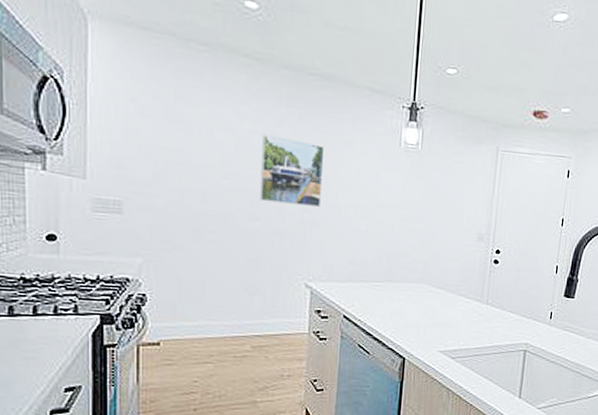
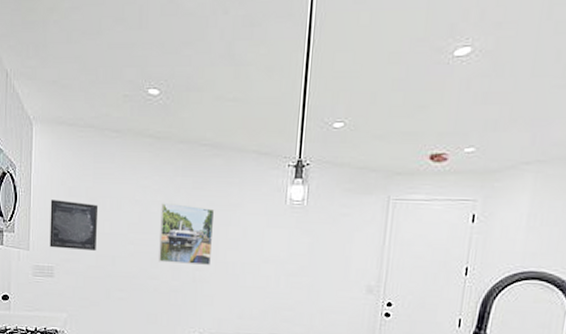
wall art: none [115,117,183,185] -> present [49,199,99,252]

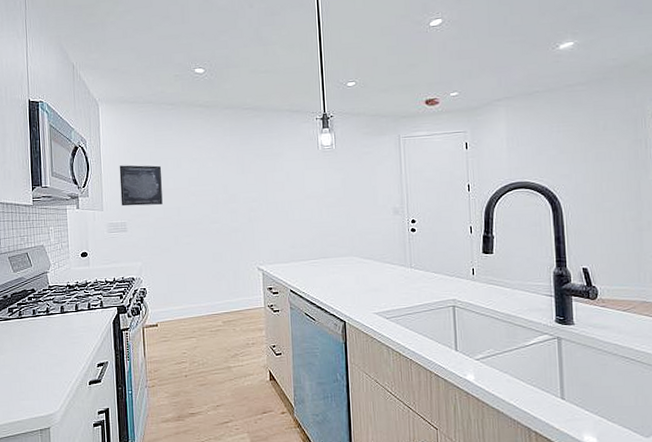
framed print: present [159,202,215,266] -> none [215,158,262,208]

